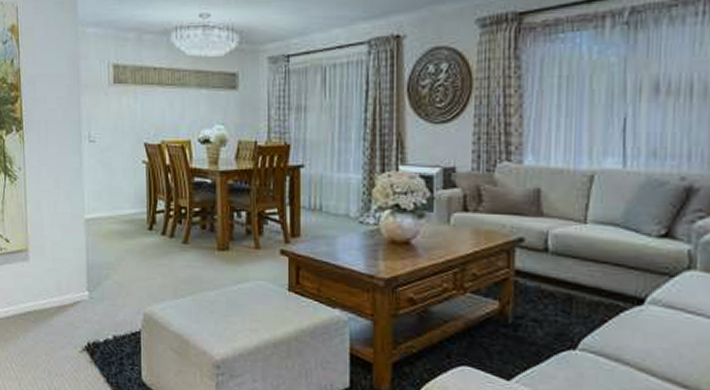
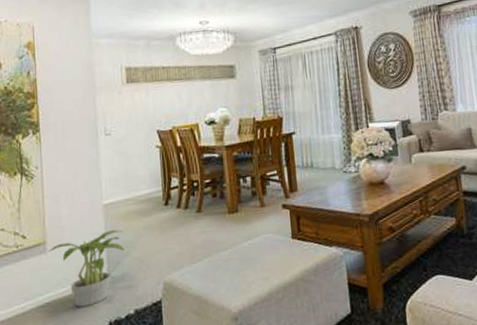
potted plant: none [31,248,105,323] -> present [49,230,124,307]

